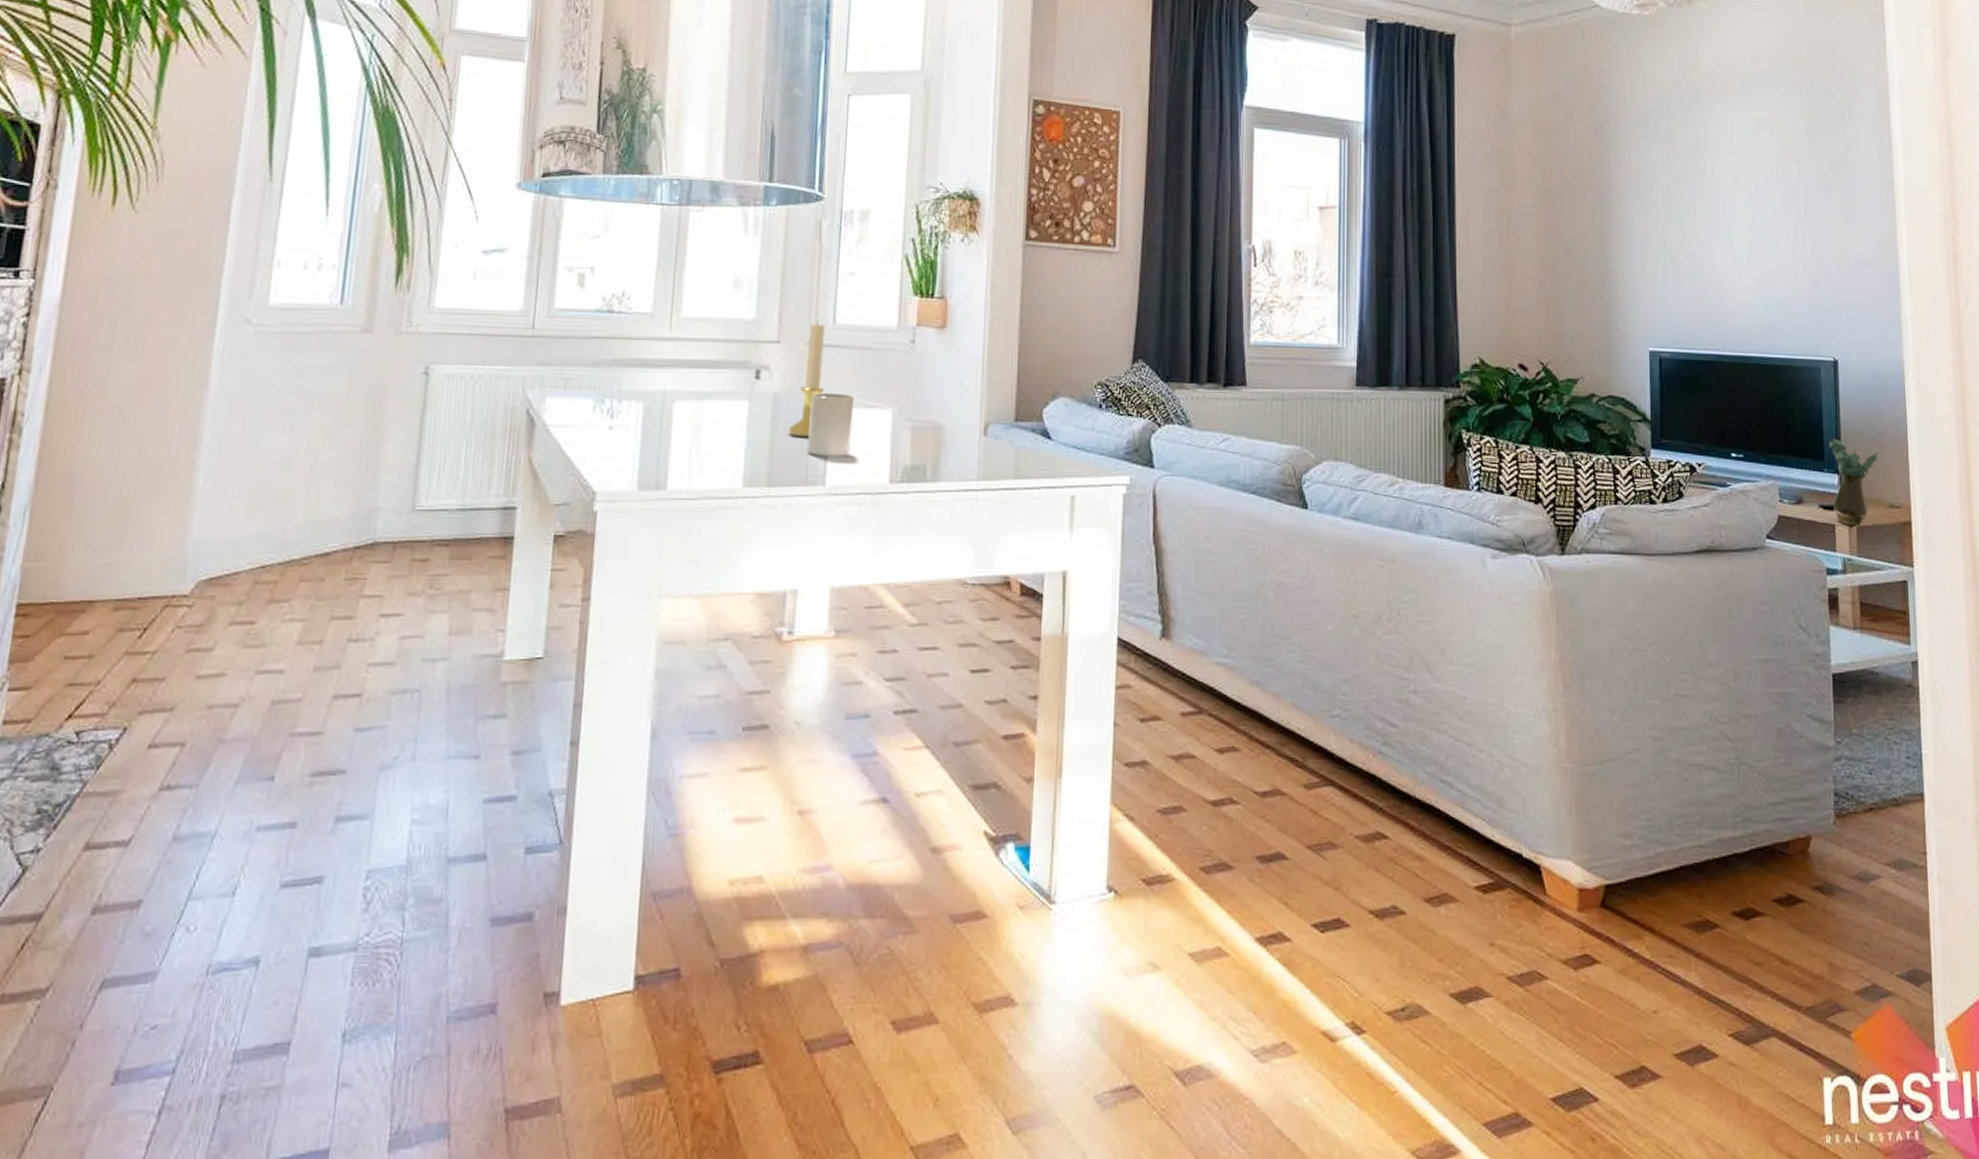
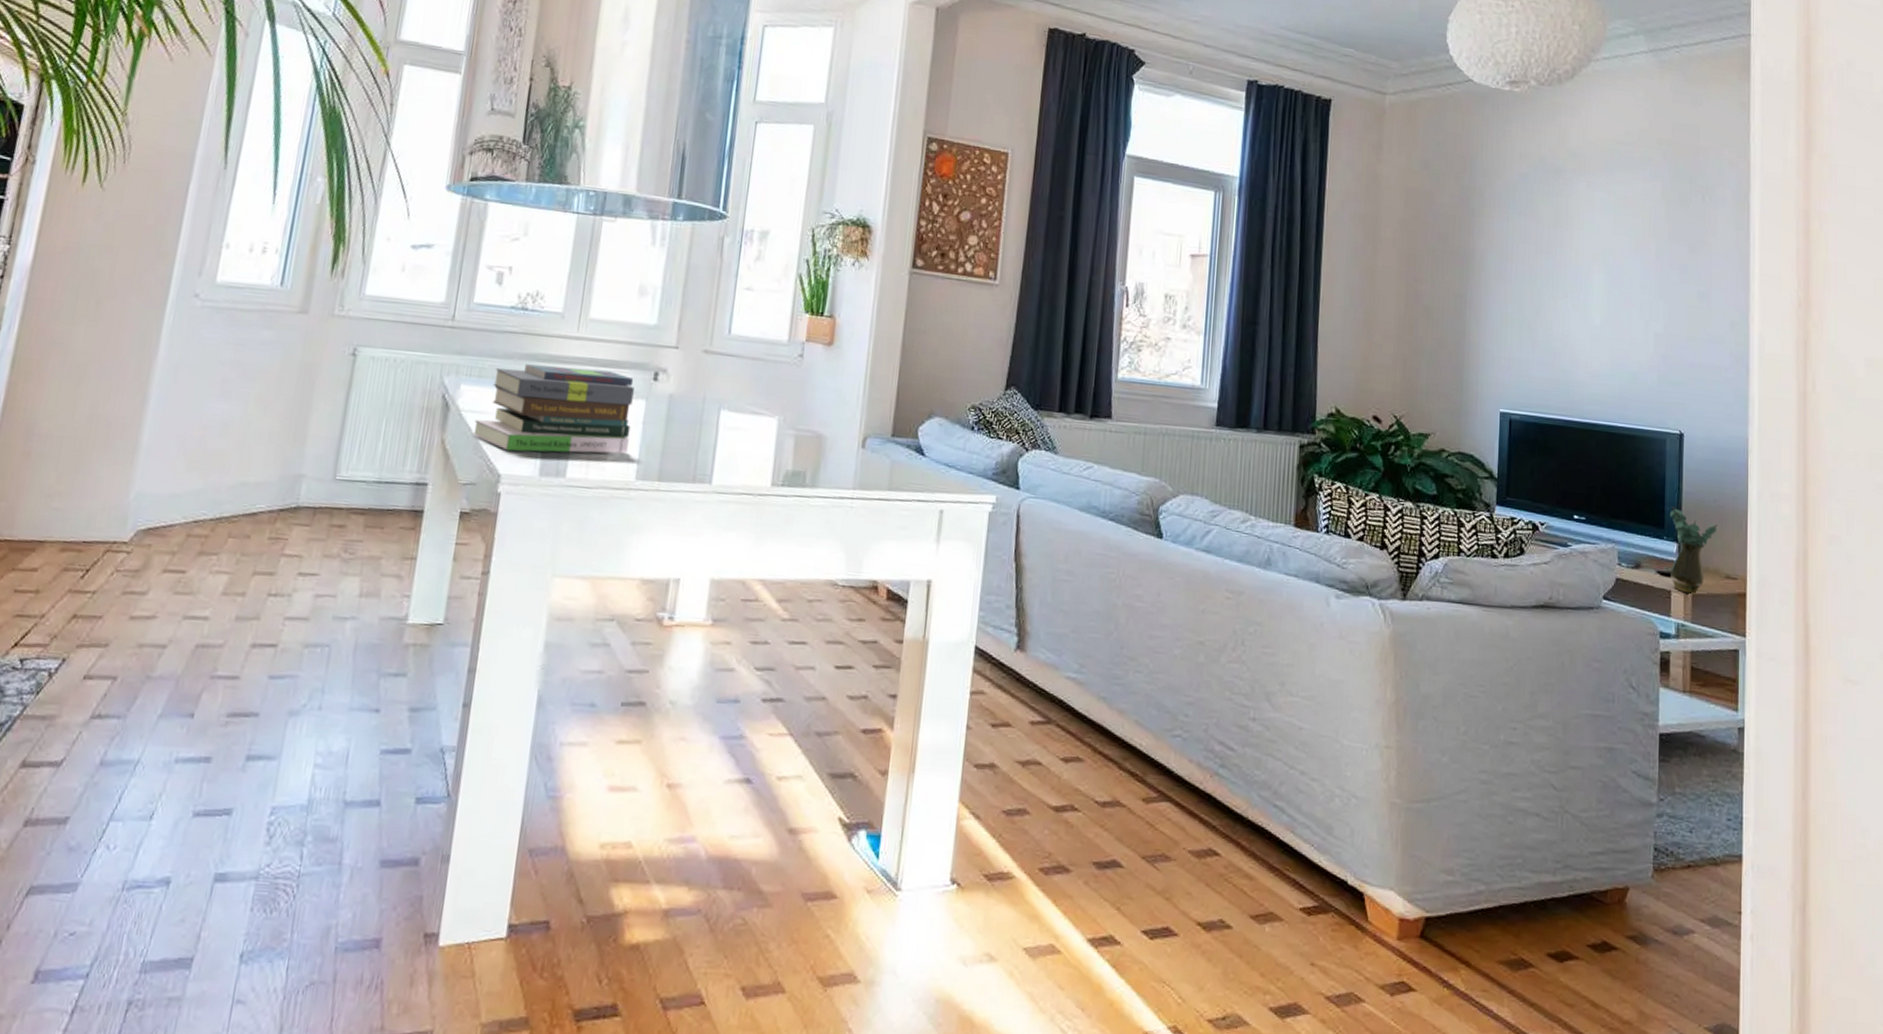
books: none [563,370,735,466] -> present [473,364,634,454]
candle holder: present [789,321,825,438] -> none [681,330,721,439]
mug: present [806,393,854,456] -> none [696,397,744,458]

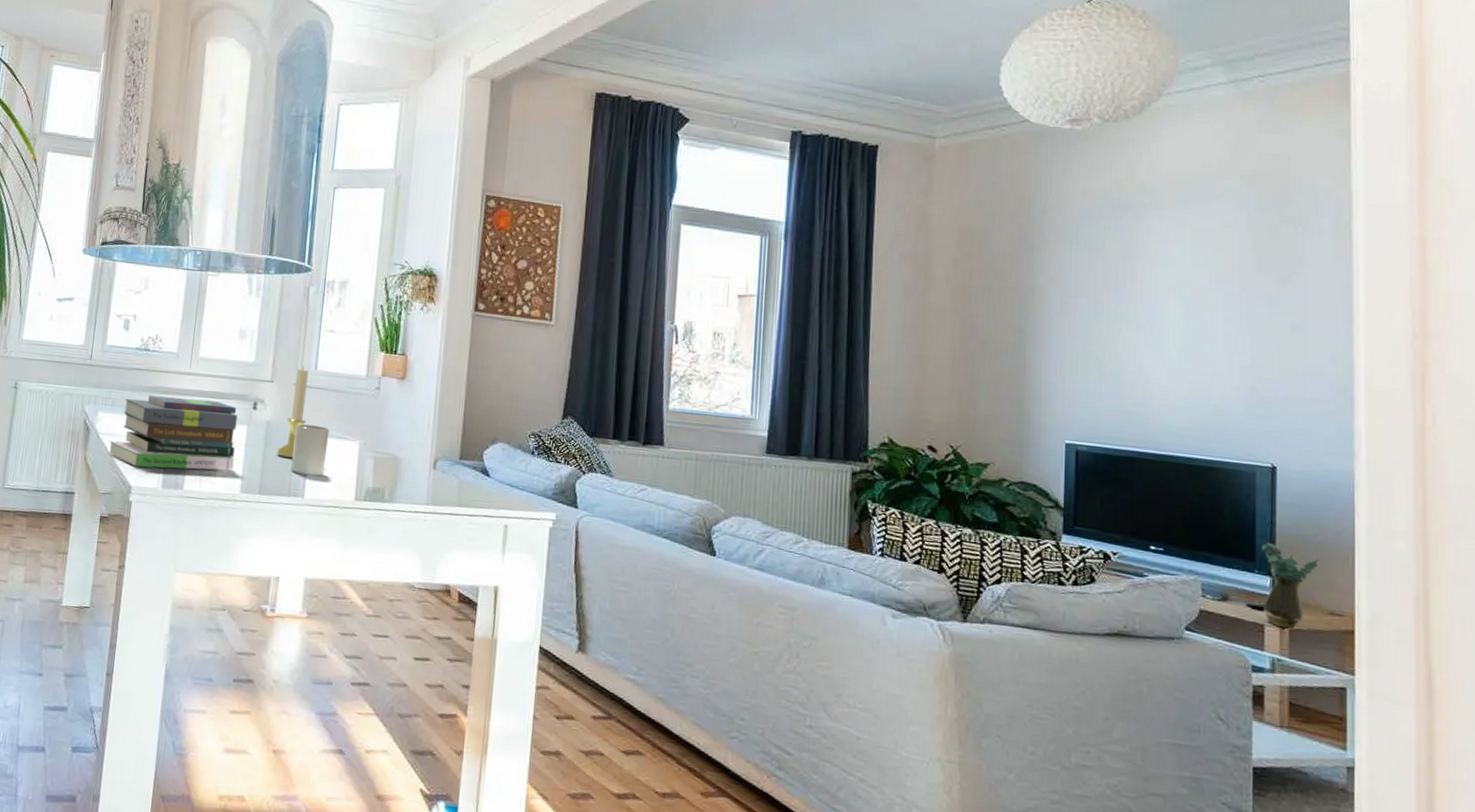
candle holder: none [681,330,721,439] -> present [277,367,309,459]
mug: none [696,397,744,458] -> present [290,424,330,476]

